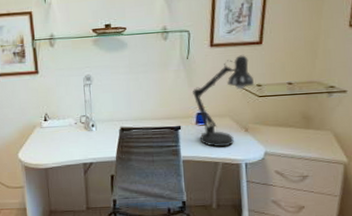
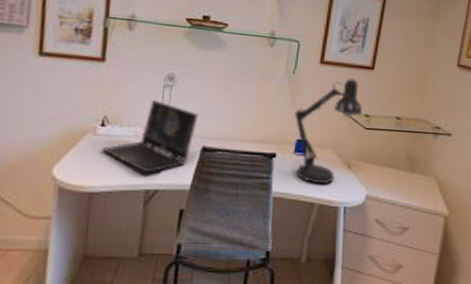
laptop computer: none [48,97,114,151] -> present [102,100,199,173]

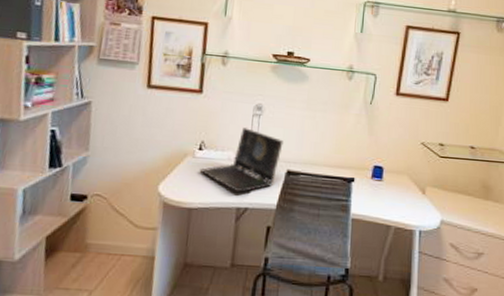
desk lamp: present [295,78,363,185] -> none [372,109,437,209]

